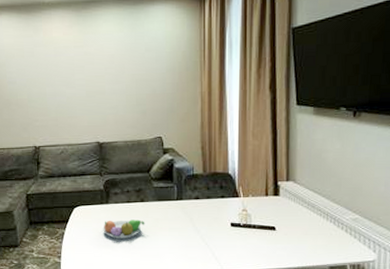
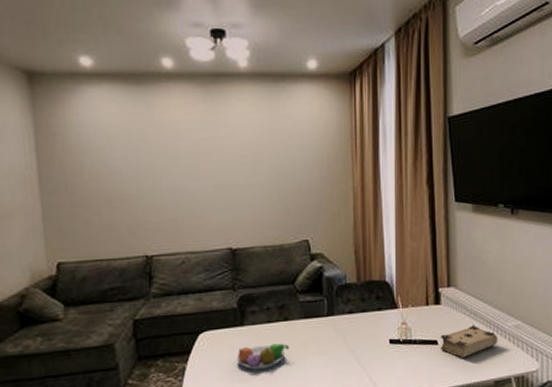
book: none [277,215,335,245] -> present [440,325,498,359]

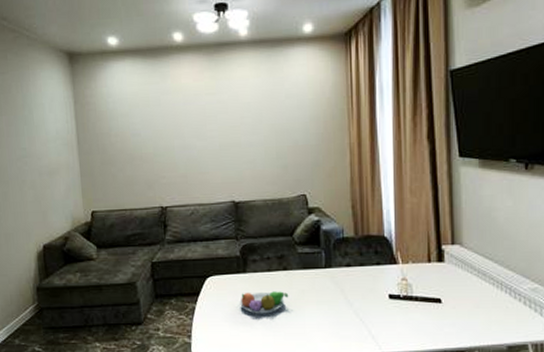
book: present [440,325,498,359] -> none [444,285,511,320]

